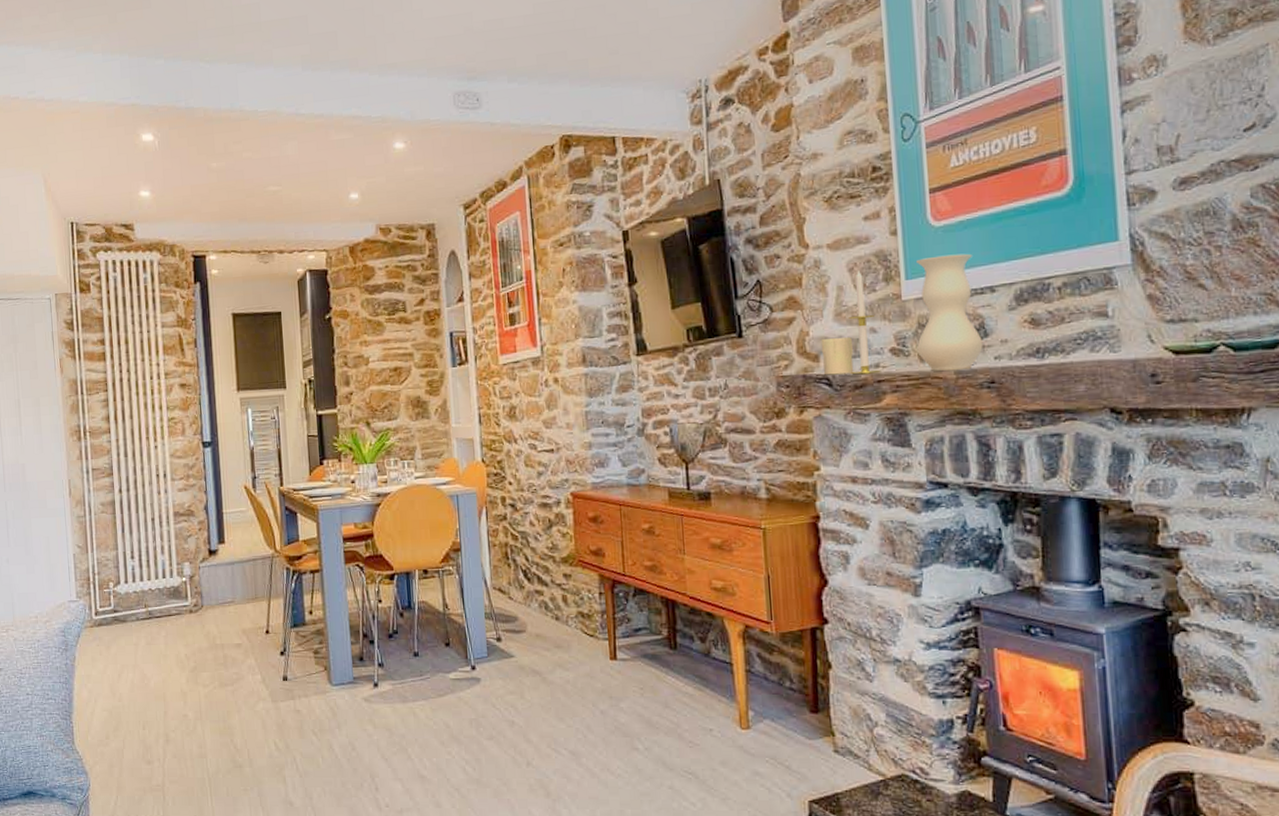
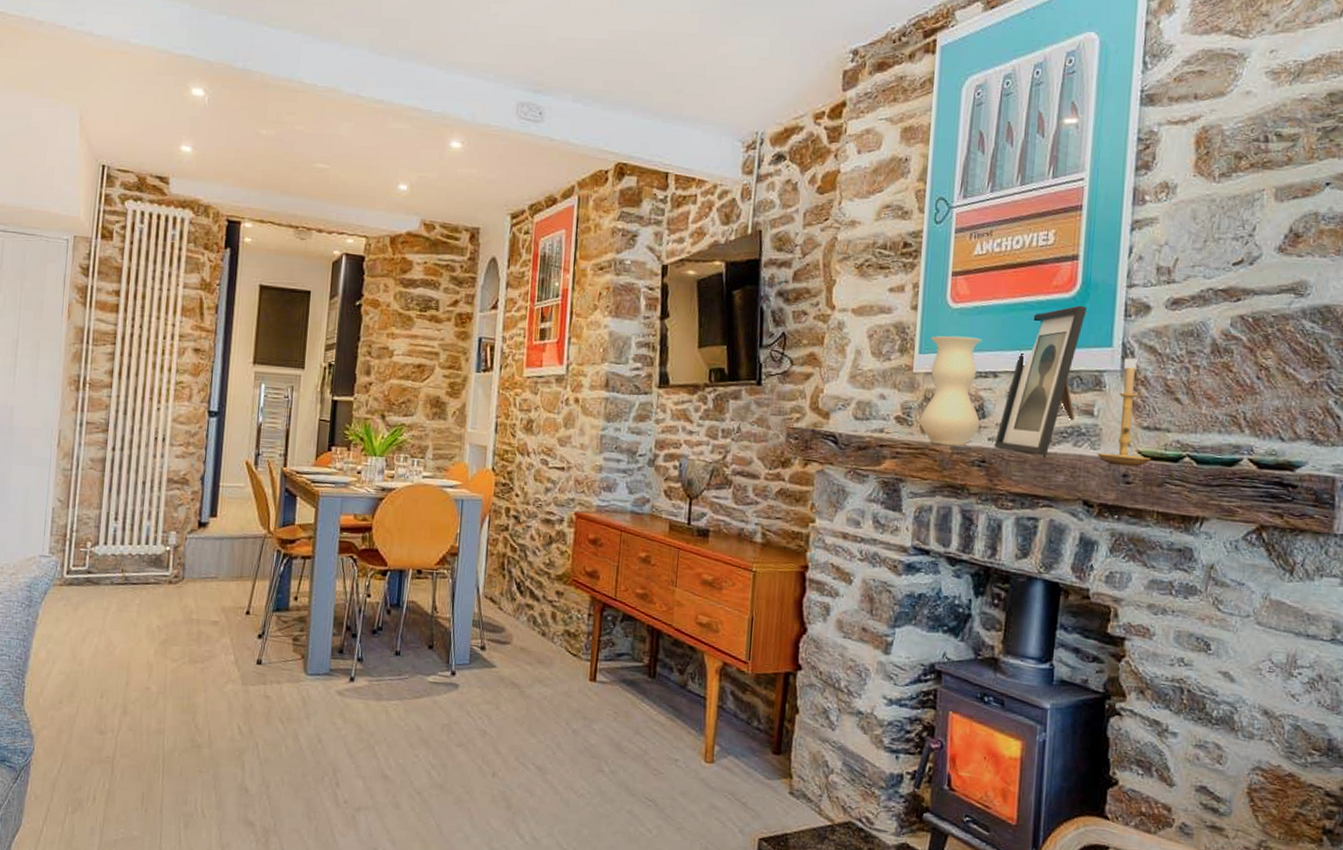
candle: present [821,337,854,375] -> none [832,398,862,435]
candle: present [849,269,881,375] -> none [856,337,886,438]
picture frame: none [1002,201,1087,369] -> present [994,305,1088,456]
candle holder: none [1117,248,1180,366] -> present [1096,357,1151,467]

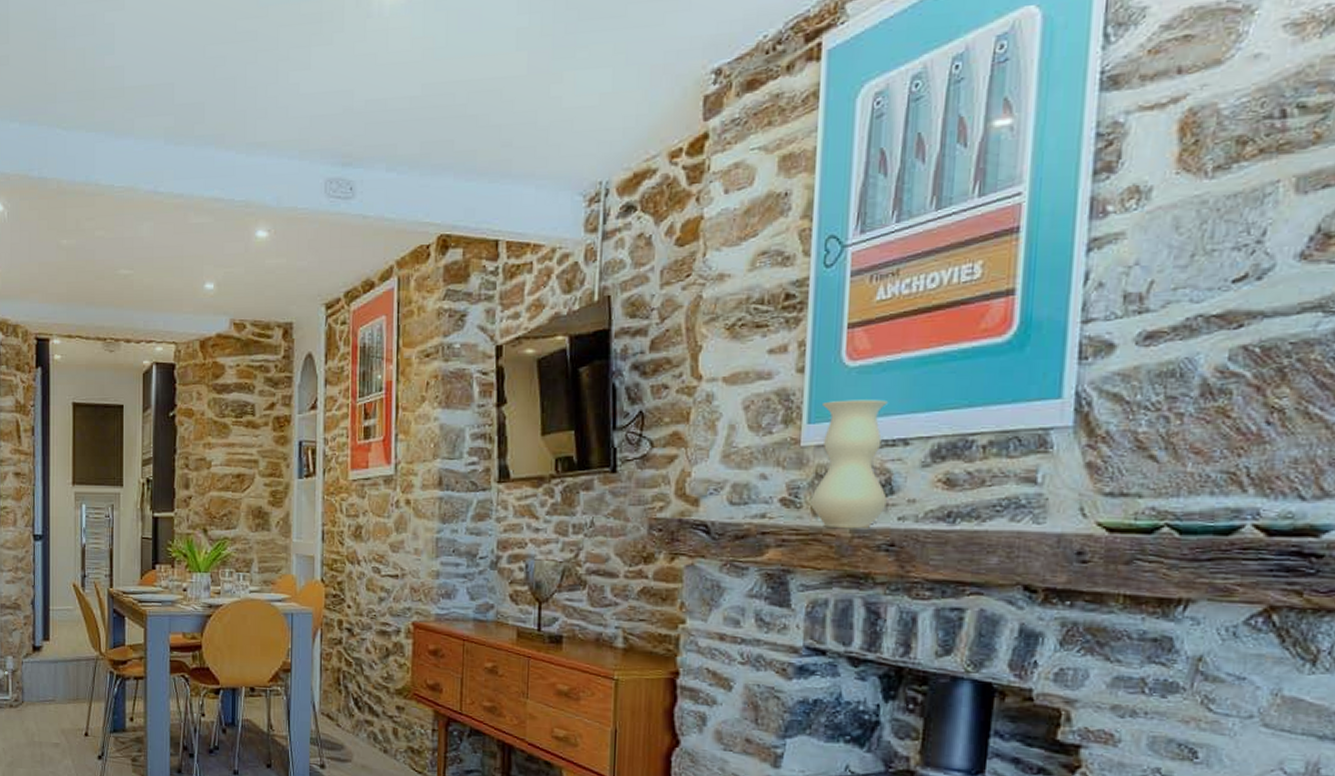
picture frame: present [994,305,1088,456] -> none [906,350,1028,535]
candle holder: present [1096,357,1151,467] -> none [1041,409,1115,542]

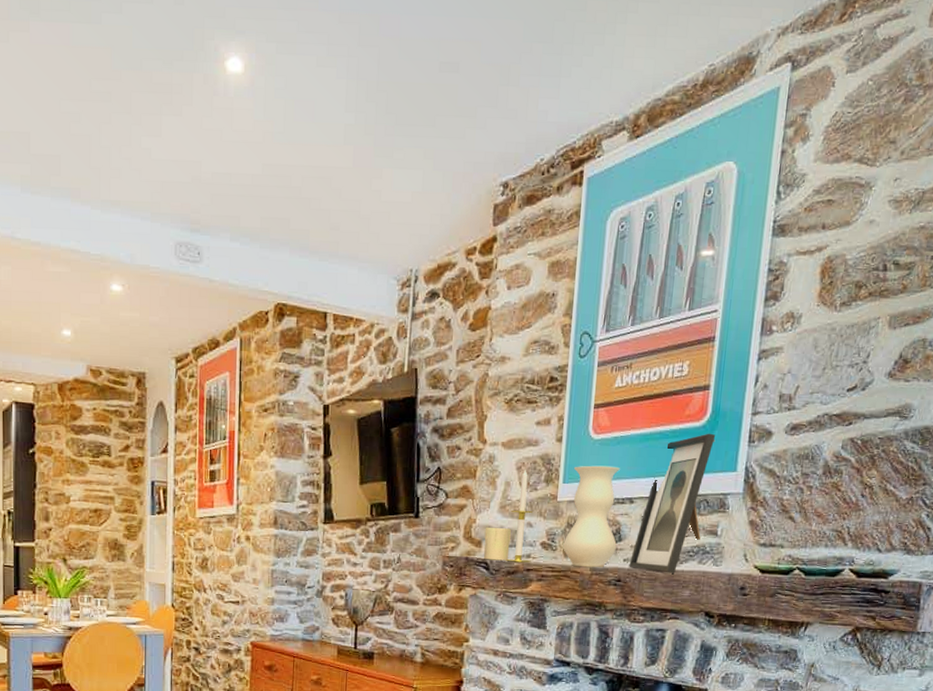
candle: none [702,481,738,522] -> present [484,527,511,561]
candle: none [731,408,767,524] -> present [505,469,533,563]
picture frame: none [906,350,1028,535] -> present [629,433,716,573]

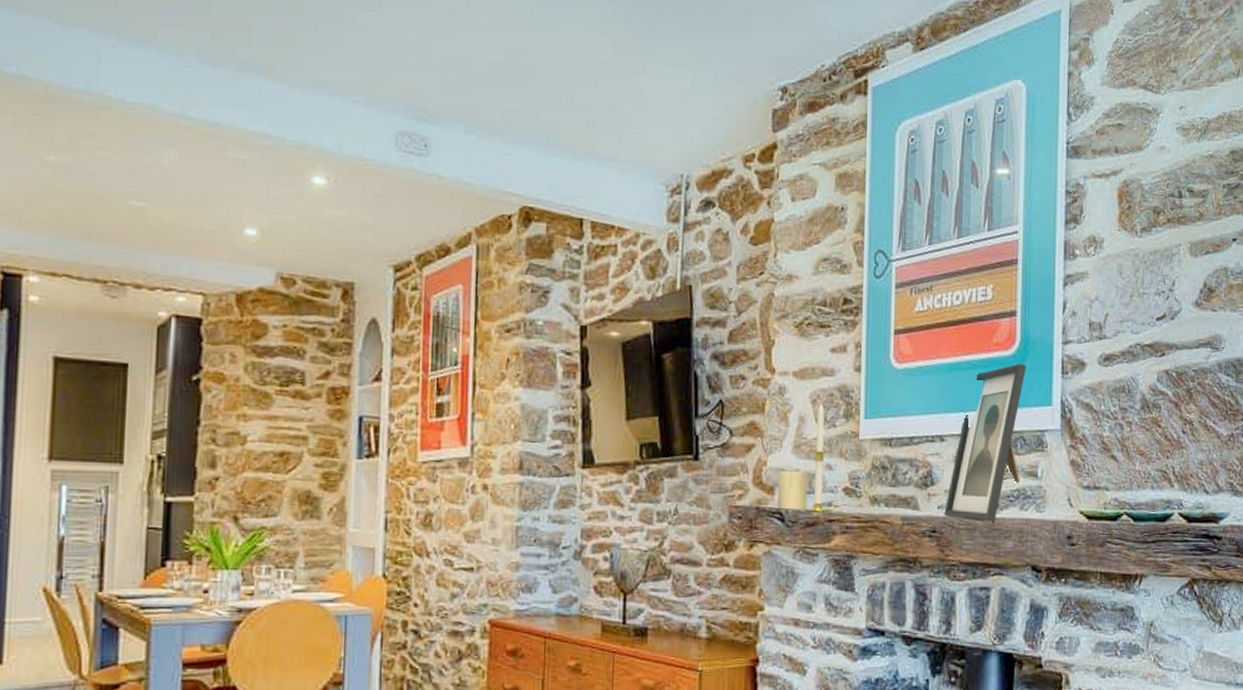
vase: present [563,465,620,568] -> none [869,398,929,517]

